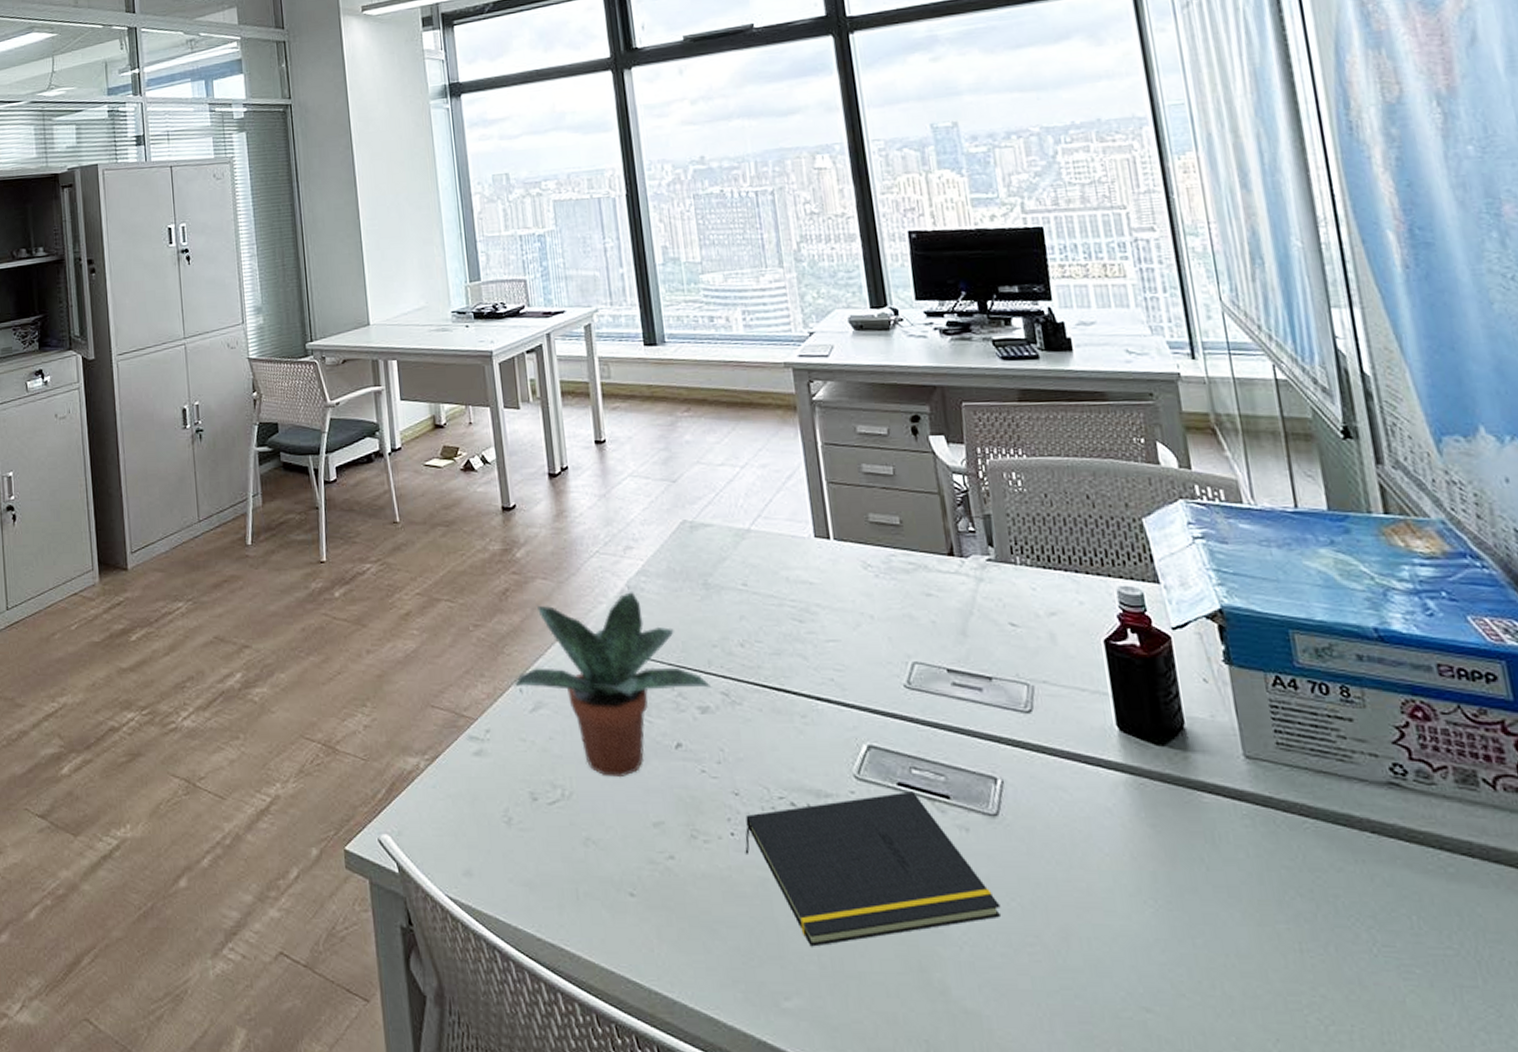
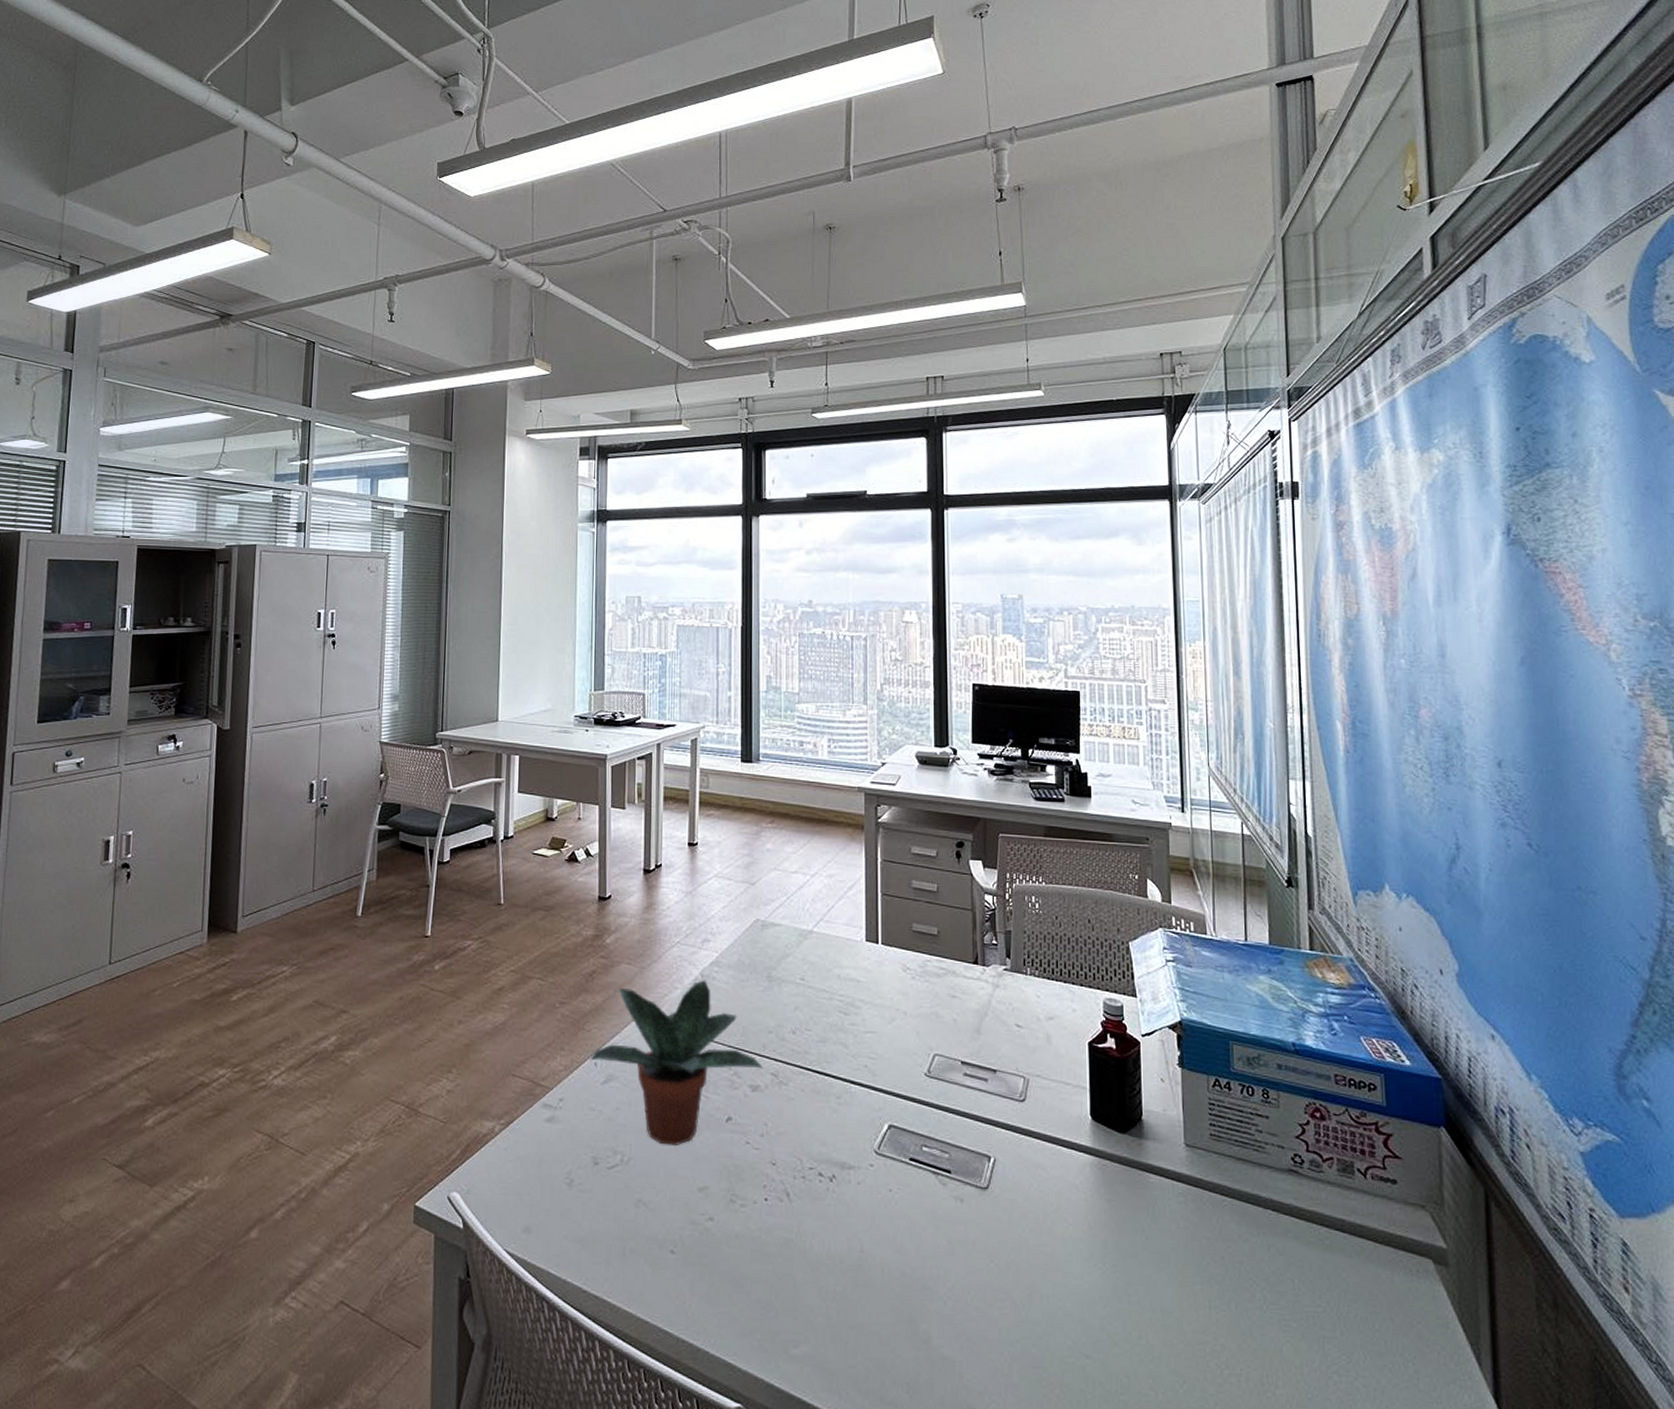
notepad: present [745,791,1001,947] -> none [775,1166,981,1301]

